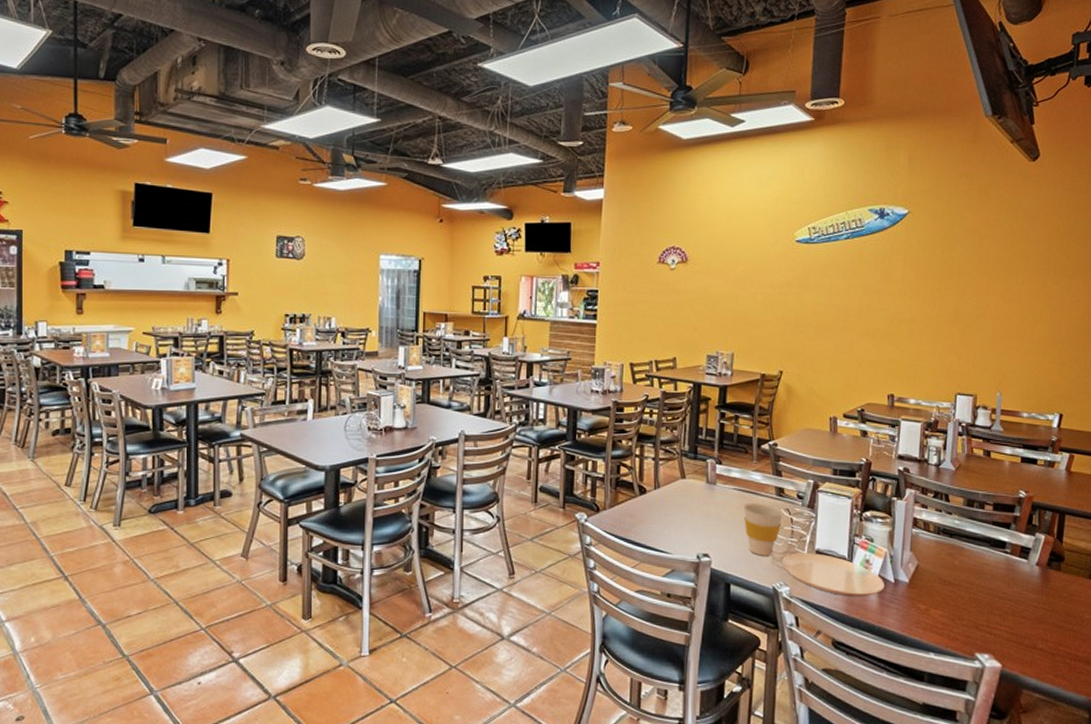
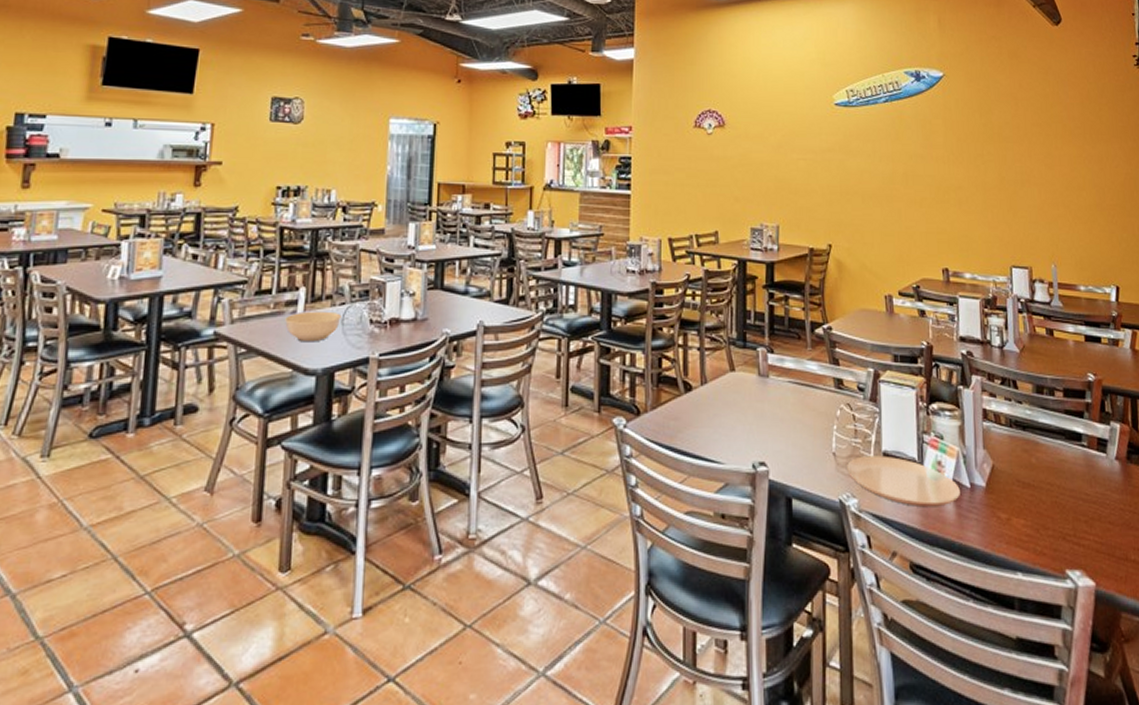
bowl: none [298,419,344,444] -> present [285,311,341,342]
cup: present [743,503,784,556] -> none [800,397,845,462]

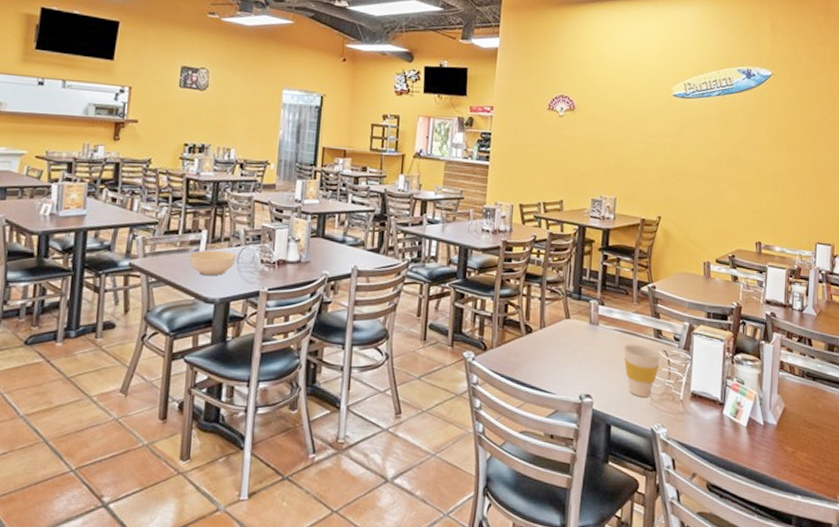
cup: none [800,397,845,462] -> present [624,344,662,397]
plate: present [847,455,960,508] -> none [660,394,754,439]

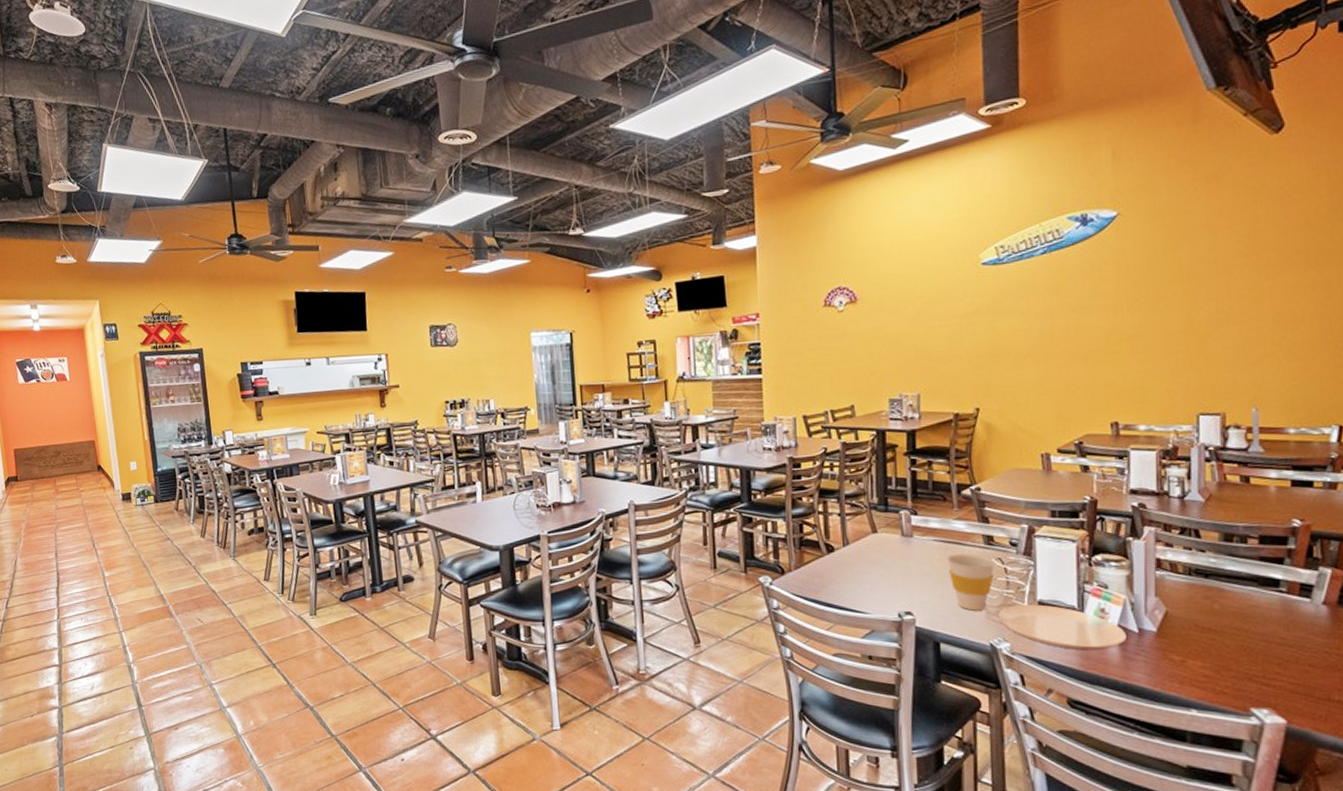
bowl: present [189,250,237,276] -> none [468,499,513,525]
plate: none [660,394,754,439] -> present [998,604,1126,651]

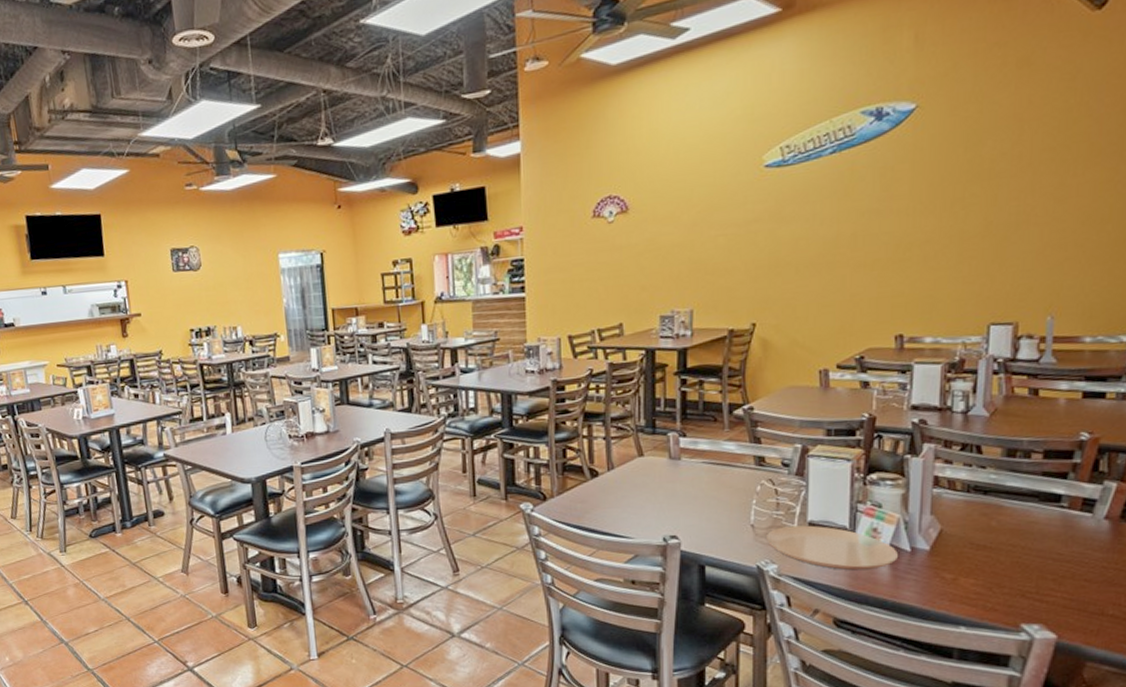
cup: present [947,553,996,611] -> none [715,475,767,533]

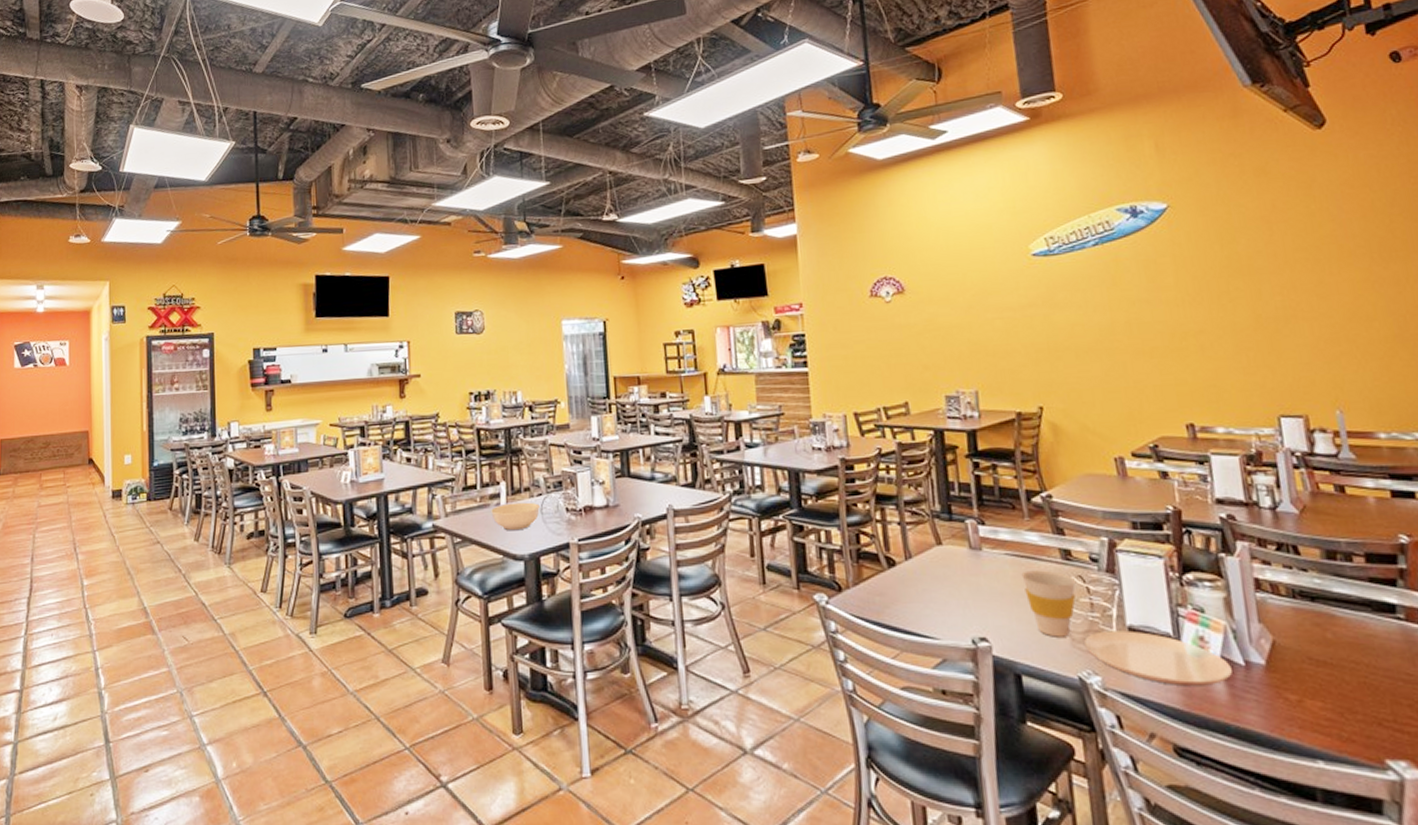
bowl: none [218,430,264,458] -> present [491,502,540,531]
cup: none [715,475,767,533] -> present [1021,570,1077,637]

